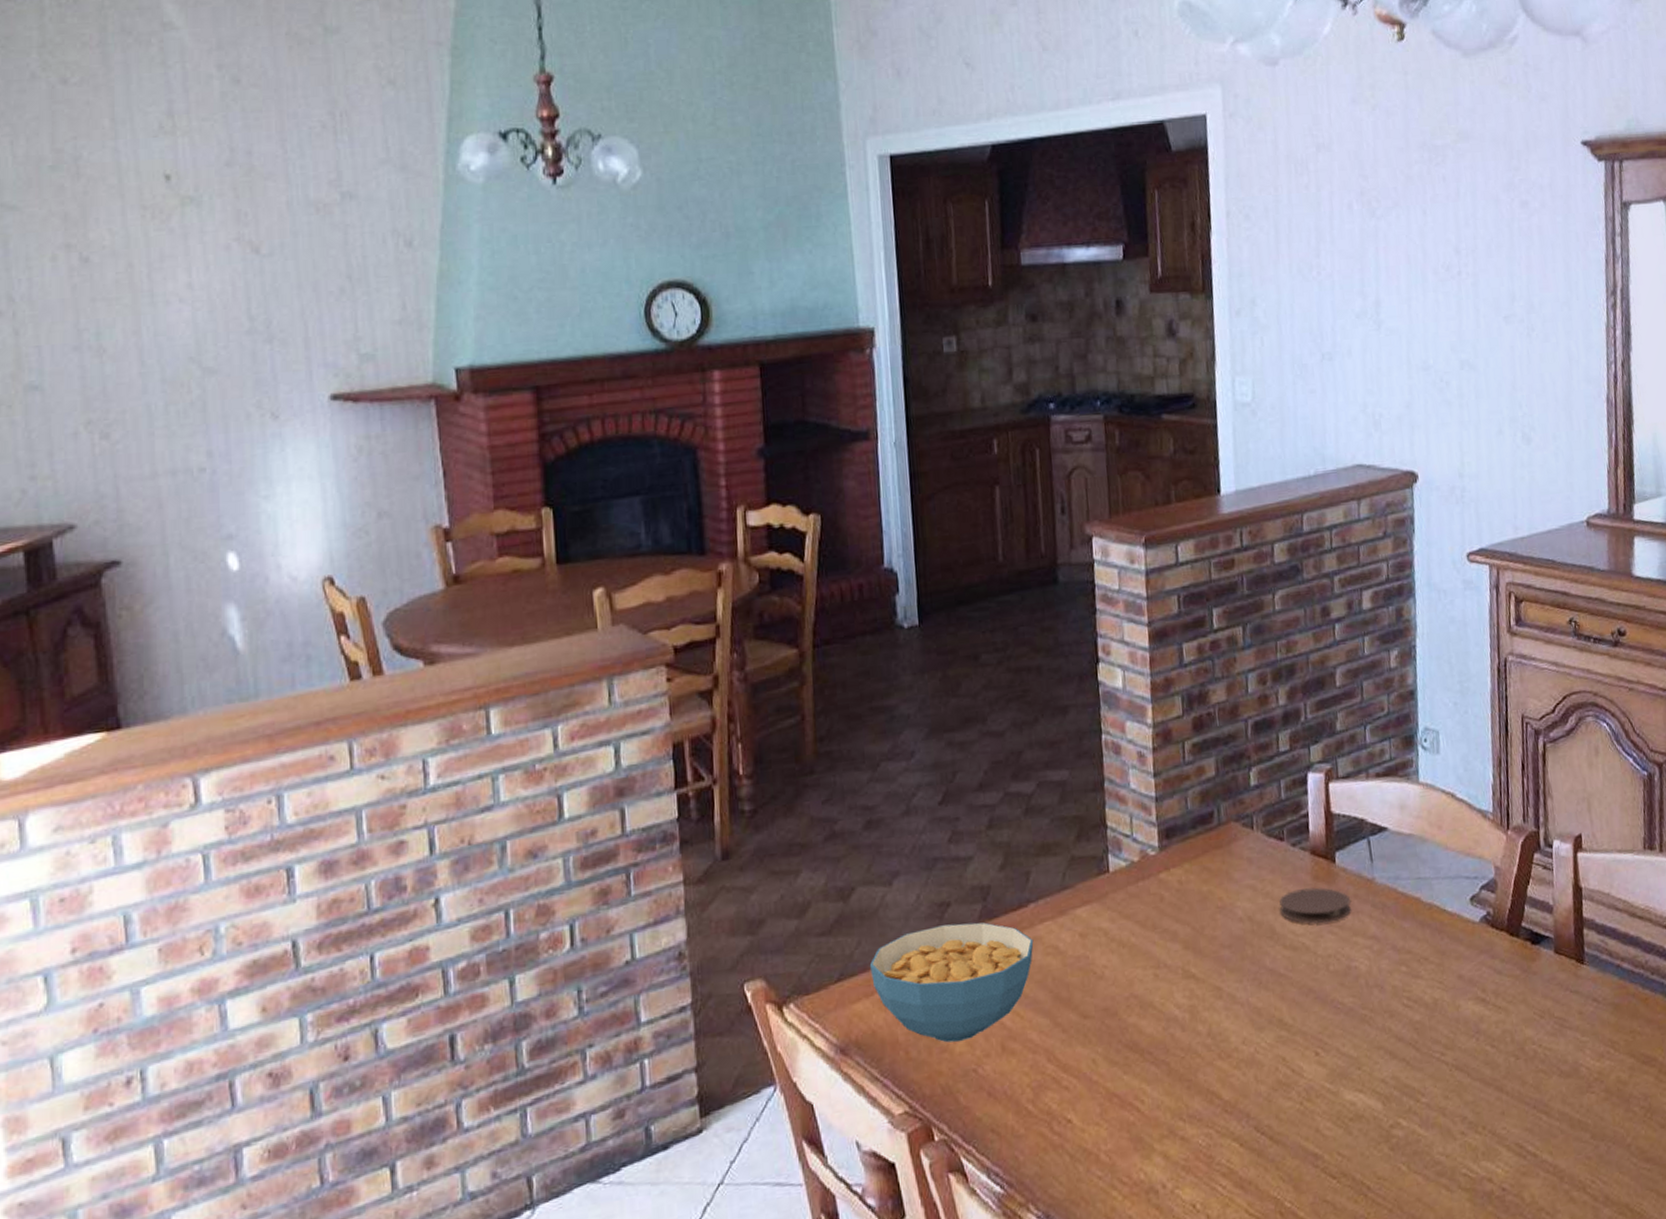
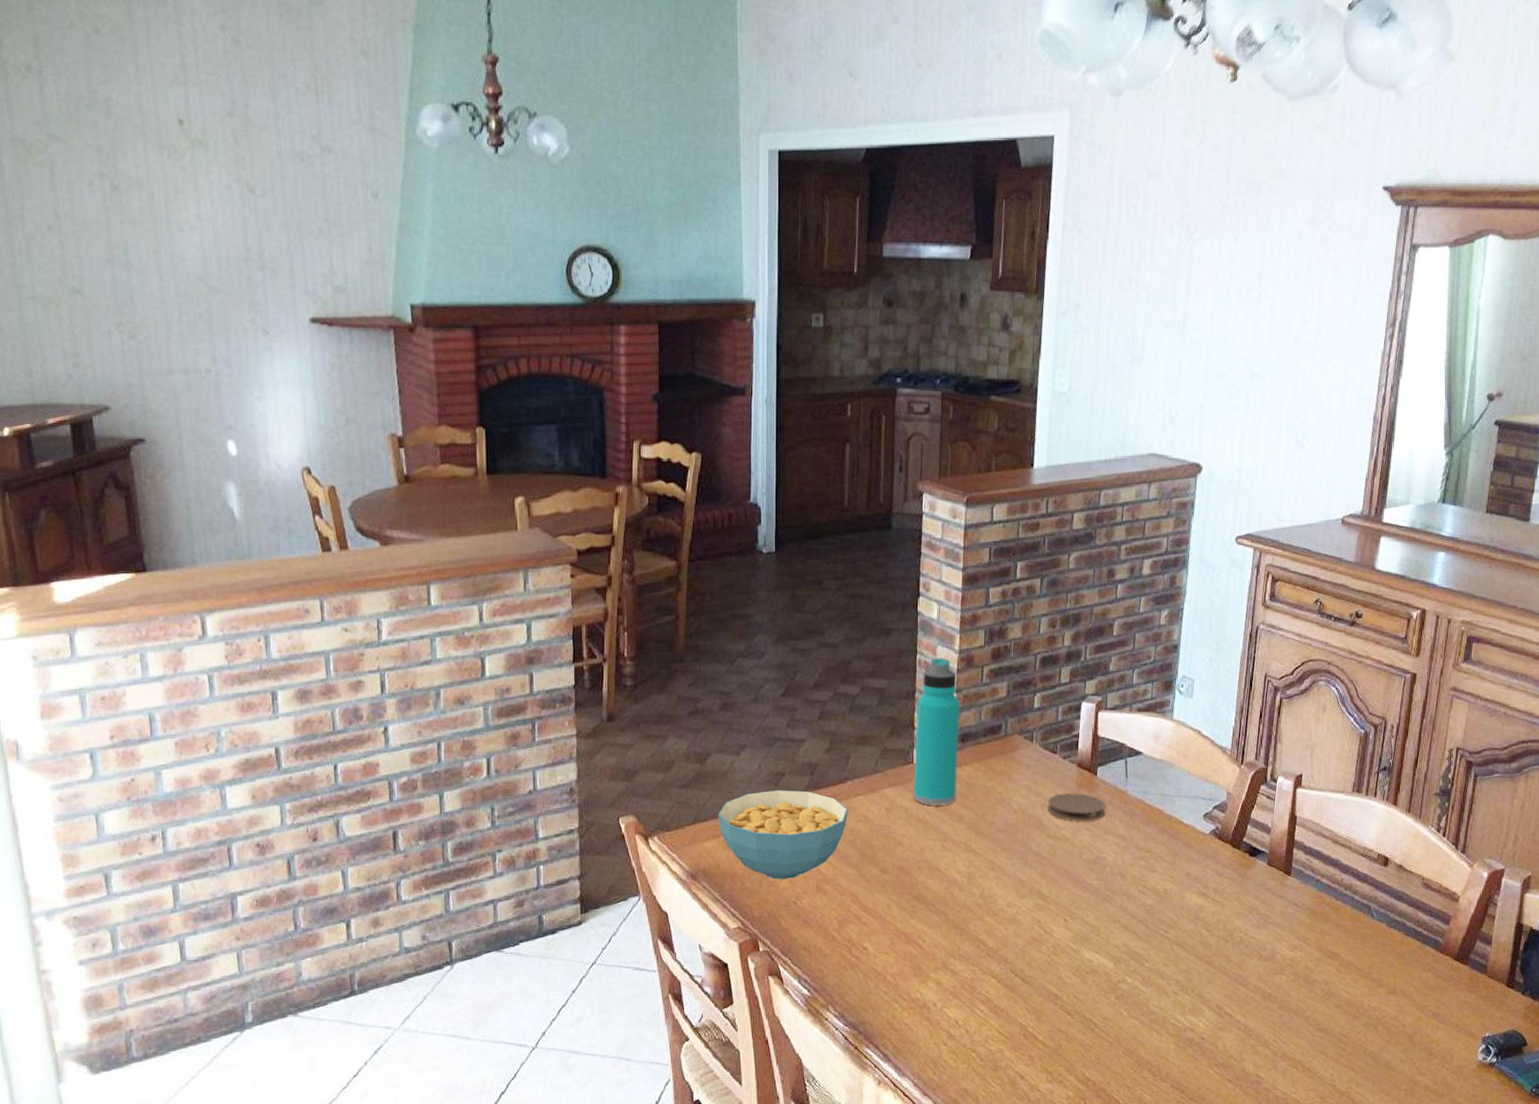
water bottle: none [1107,735,1166,924] -> present [912,658,960,806]

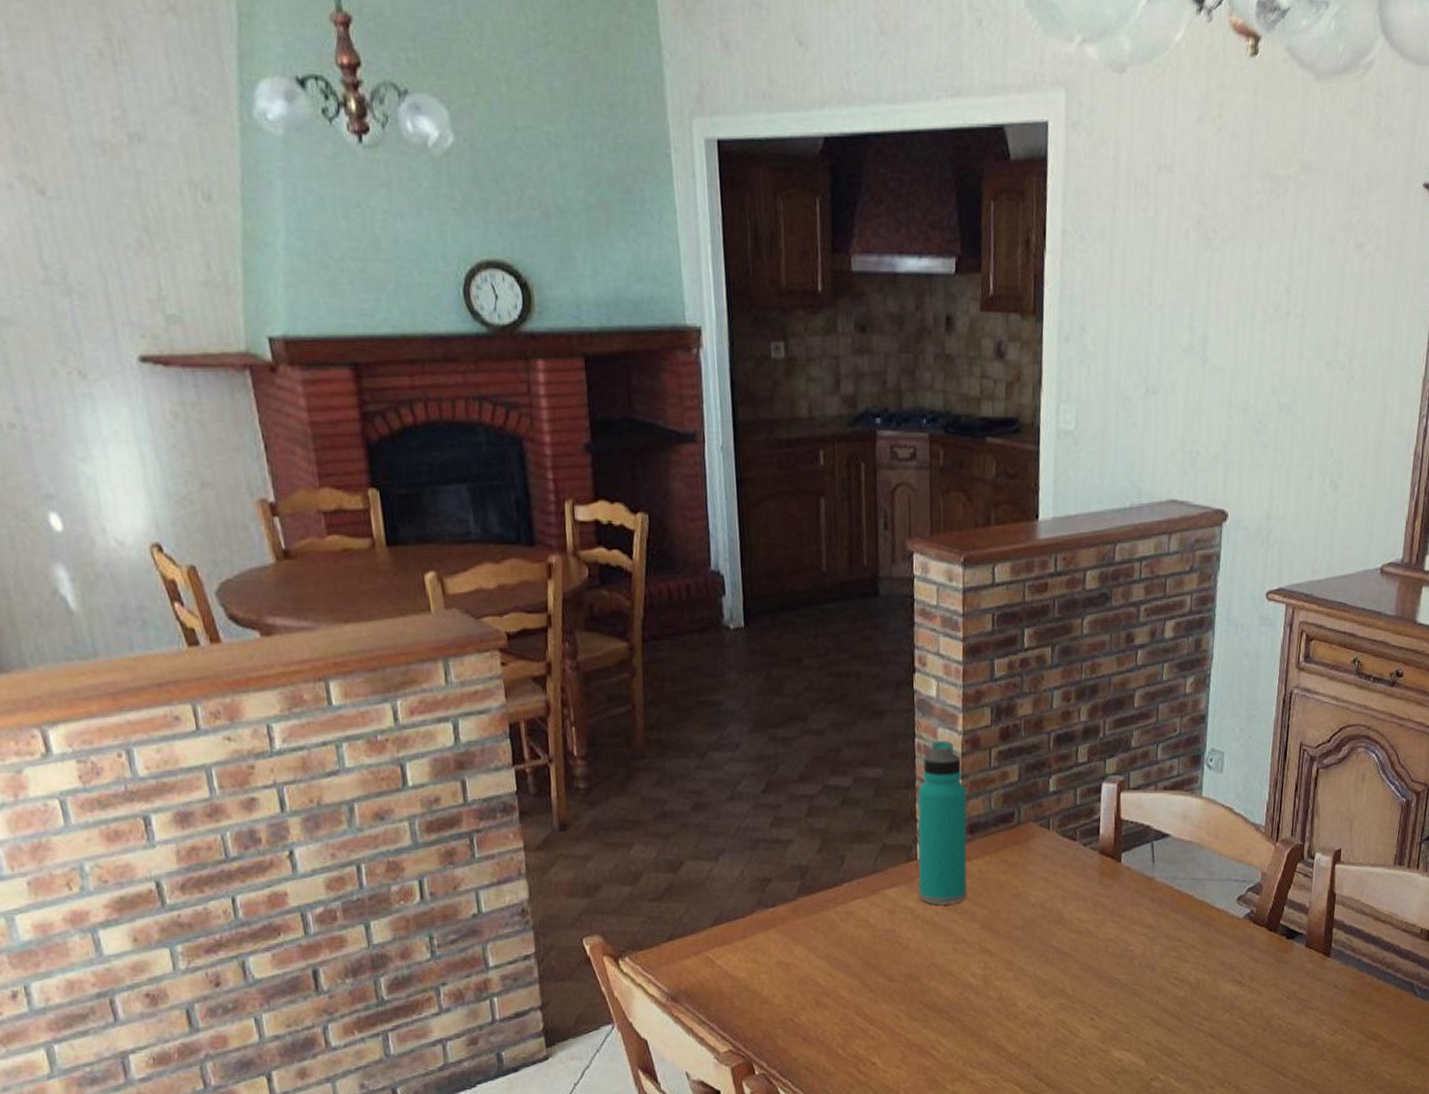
cereal bowl: present [718,790,848,879] -> none [697,896,847,996]
coaster: present [1047,793,1106,822] -> none [1068,882,1132,913]

